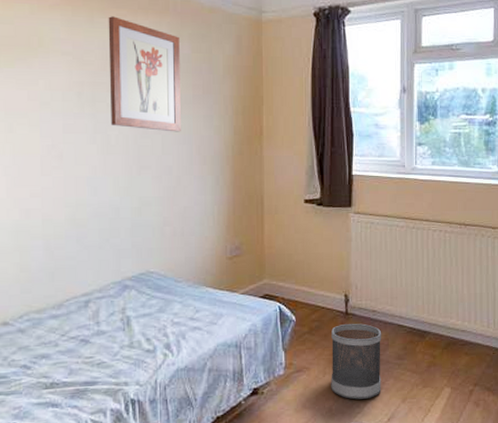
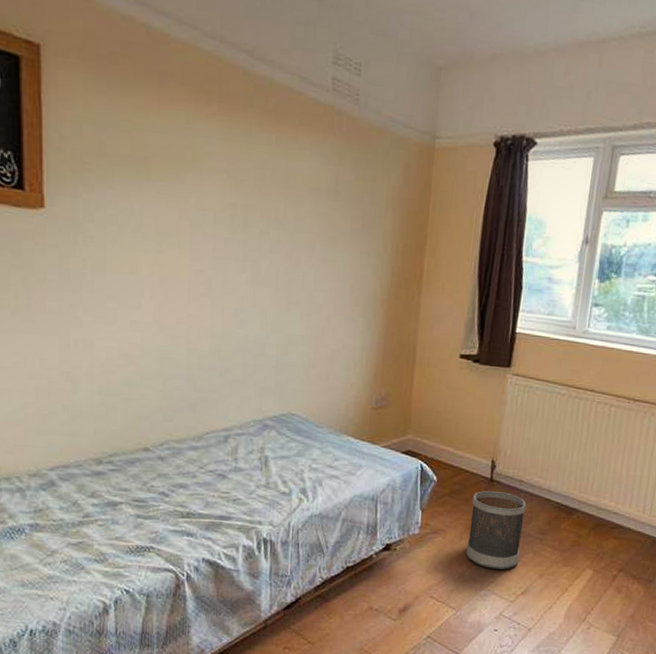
wall art: present [108,16,181,132] -> none [263,131,342,268]

